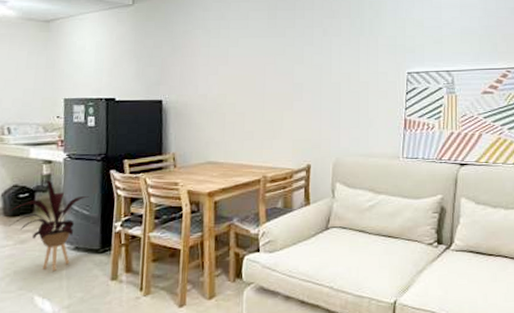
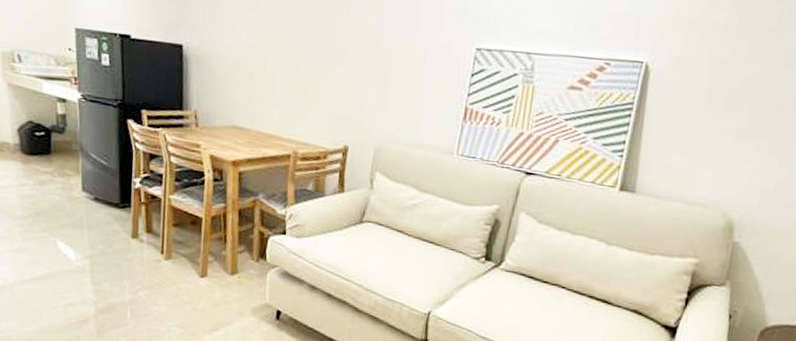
house plant: present [8,180,90,271] -> none [27,120,107,219]

